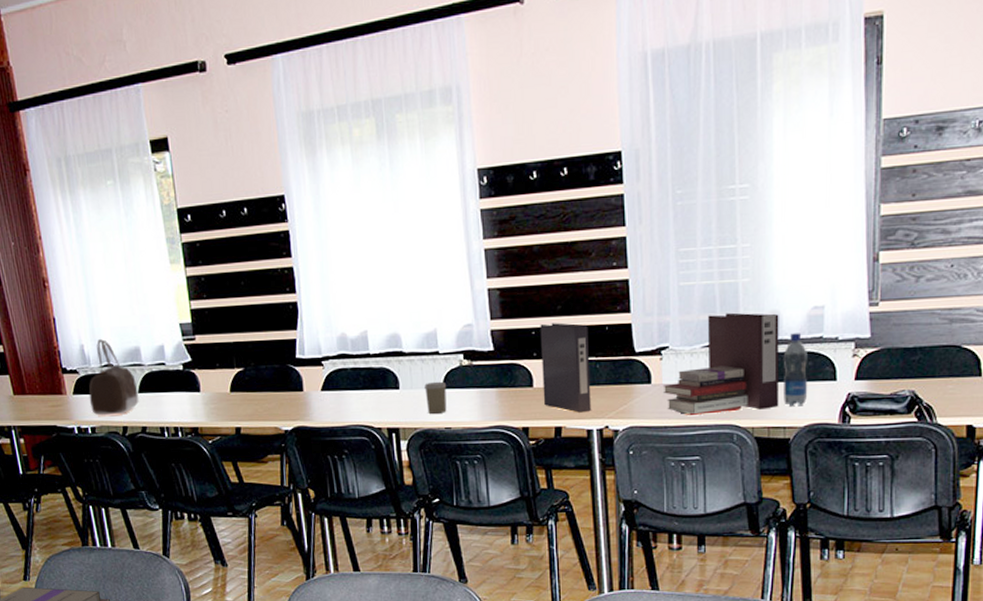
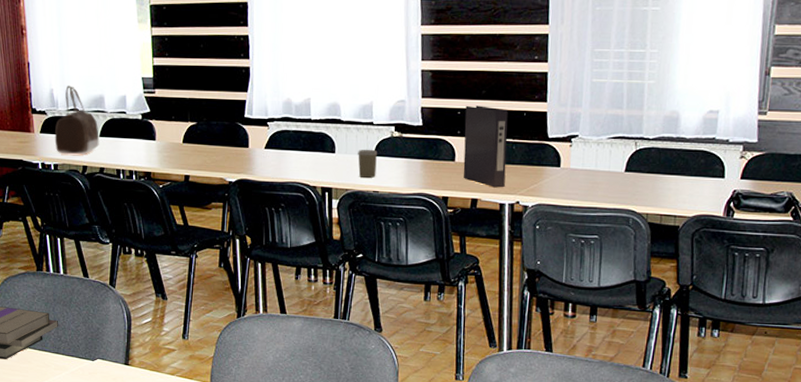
books: present [662,366,748,415] -> none [570,156,645,199]
binder: present [707,312,780,410] -> none [612,109,678,198]
bottle: present [783,333,807,407] -> none [676,133,701,199]

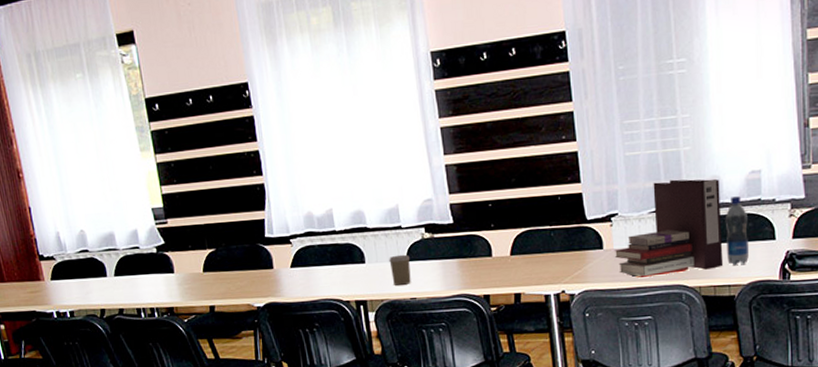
handbag: present [54,84,99,155] -> none [66,225,115,300]
binder: present [463,105,508,188] -> none [496,194,548,280]
books: none [570,156,645,199] -> present [614,229,695,278]
binder: none [612,109,678,198] -> present [653,178,724,270]
bottle: none [676,133,701,199] -> present [725,196,749,266]

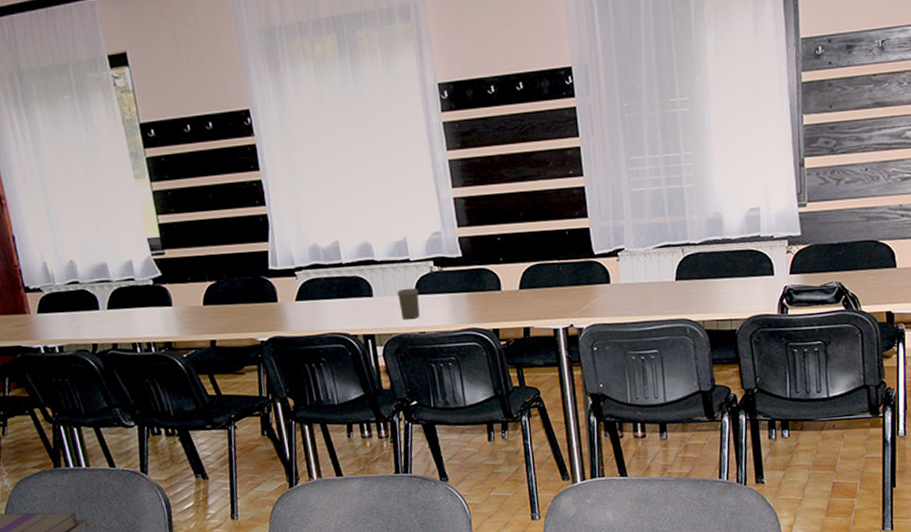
books: present [614,229,695,278] -> none [621,265,698,312]
binder: present [653,178,724,270] -> none [657,215,726,304]
bottle: present [725,196,749,266] -> none [726,233,749,301]

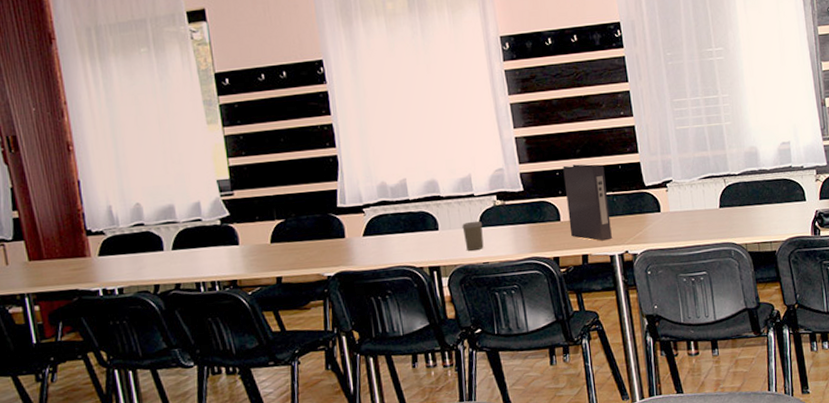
binder: none [504,228,556,314] -> present [563,164,612,241]

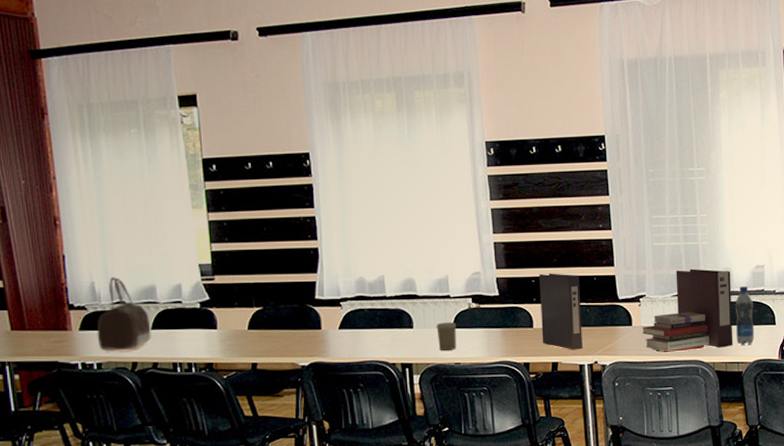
handbag: none [116,198,173,276] -> present [97,276,151,352]
books: none [671,193,740,237] -> present [641,312,709,352]
binder: none [701,149,765,229] -> present [676,268,733,348]
bottle: none [763,164,785,225] -> present [735,286,754,346]

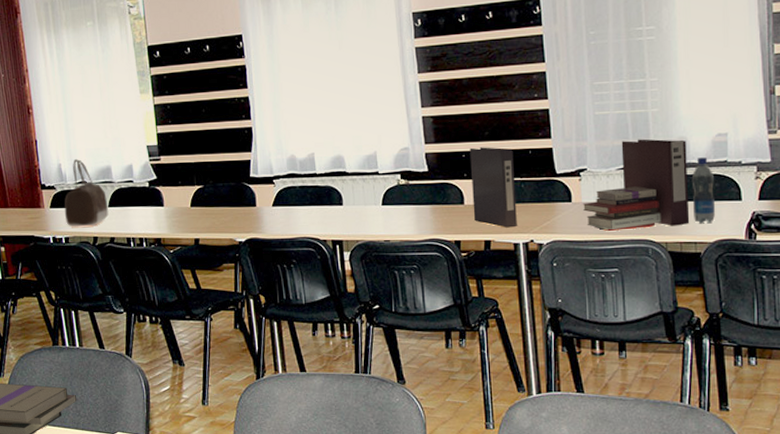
cup: present [436,322,457,350] -> none [366,198,386,228]

